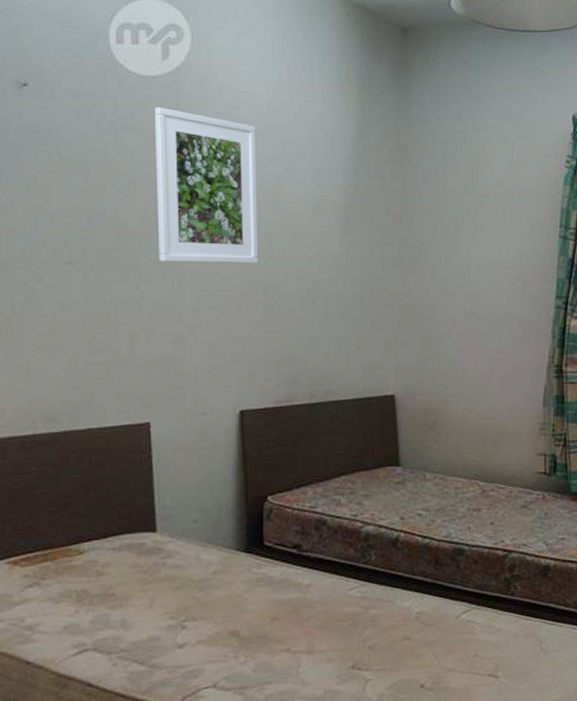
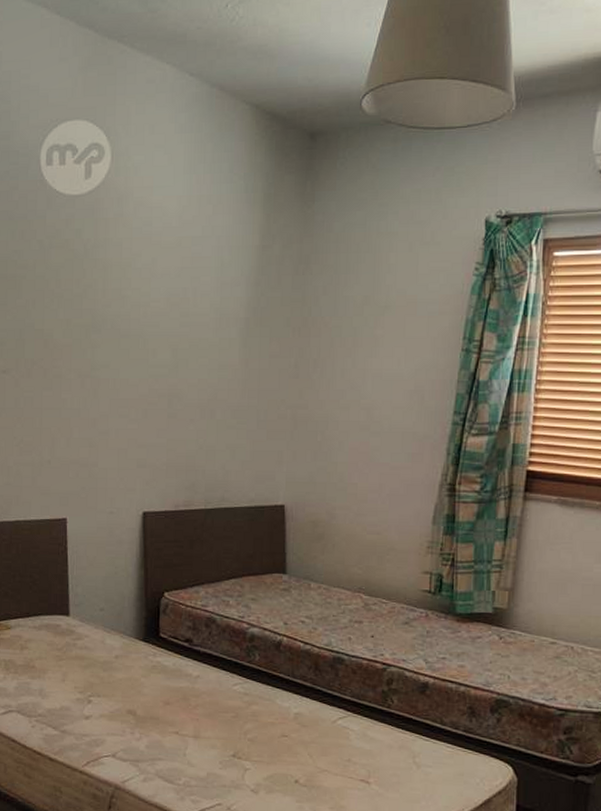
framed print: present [154,107,259,264] -> none [77,225,167,375]

